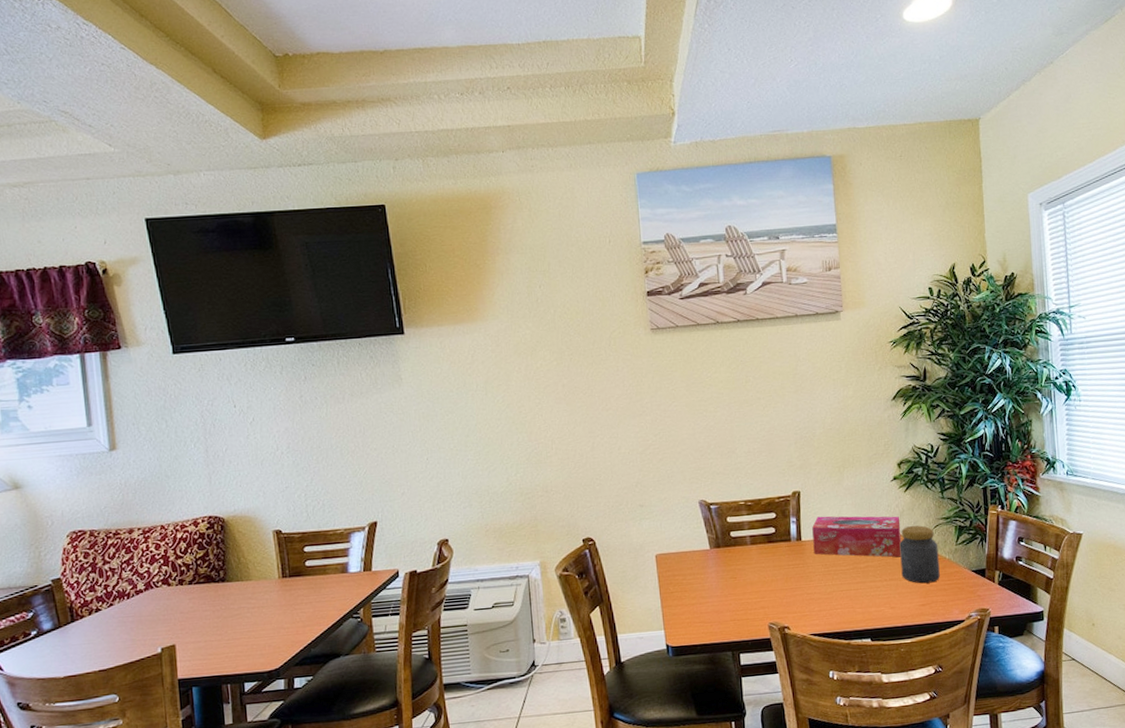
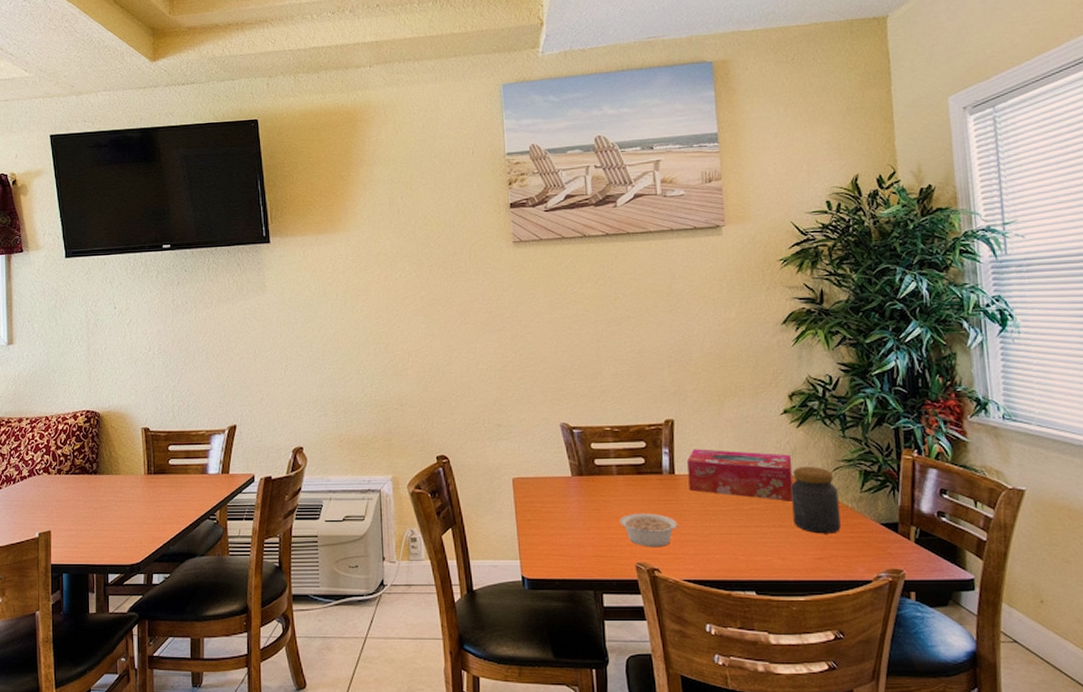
legume: none [753,577,808,608] -> present [619,513,682,548]

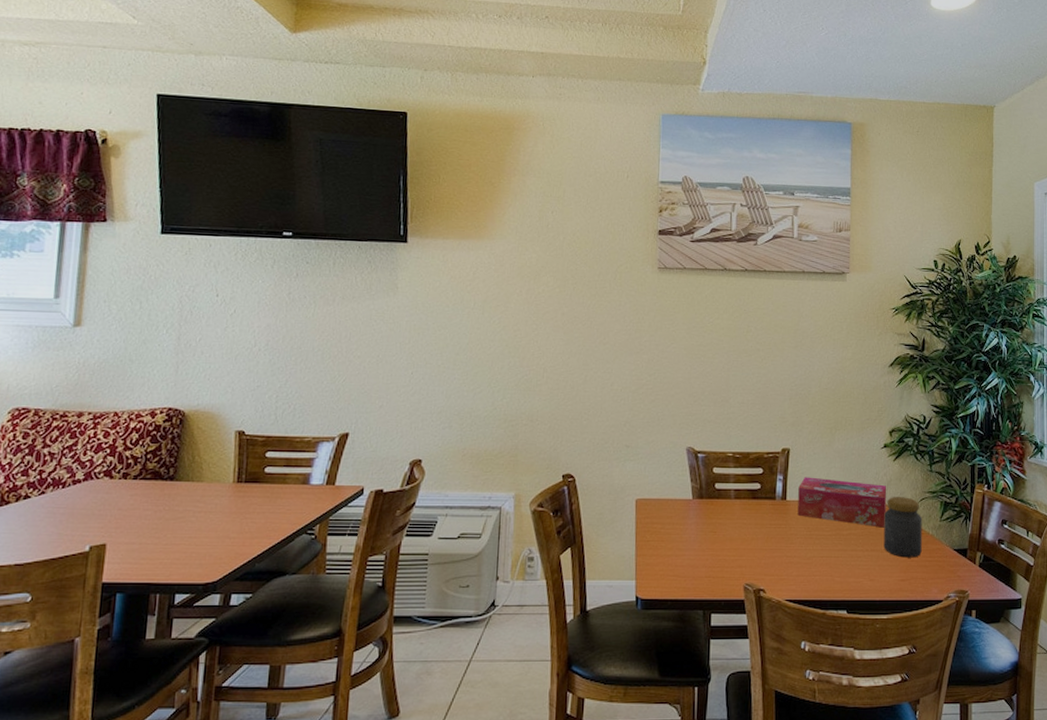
legume: present [619,513,682,548] -> none [732,536,788,569]

